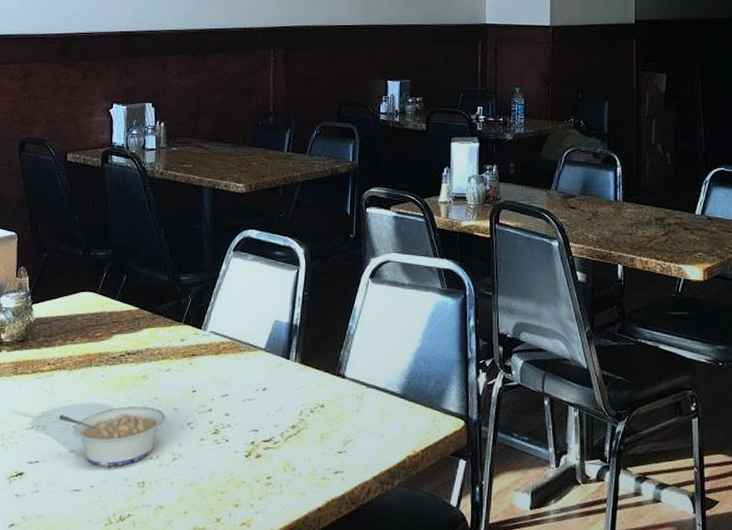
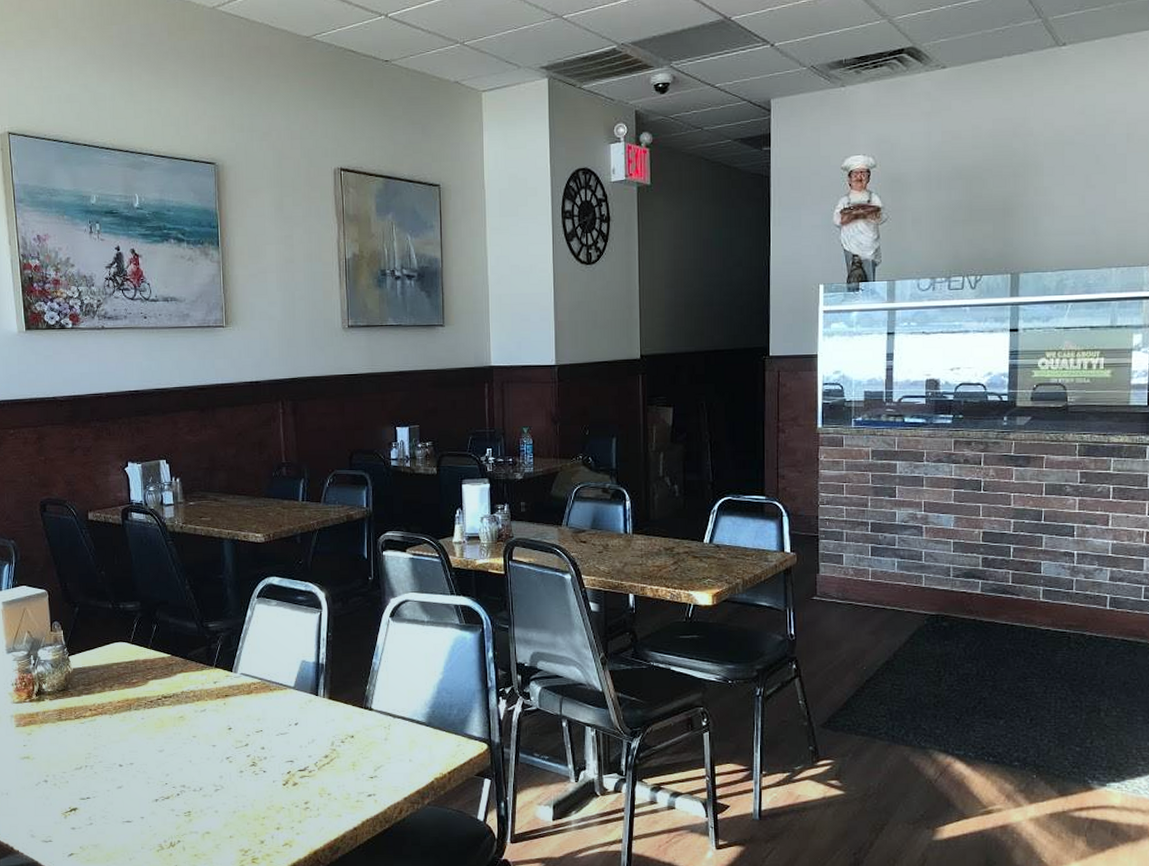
legume: present [59,406,166,467] -> none [105,744,206,799]

